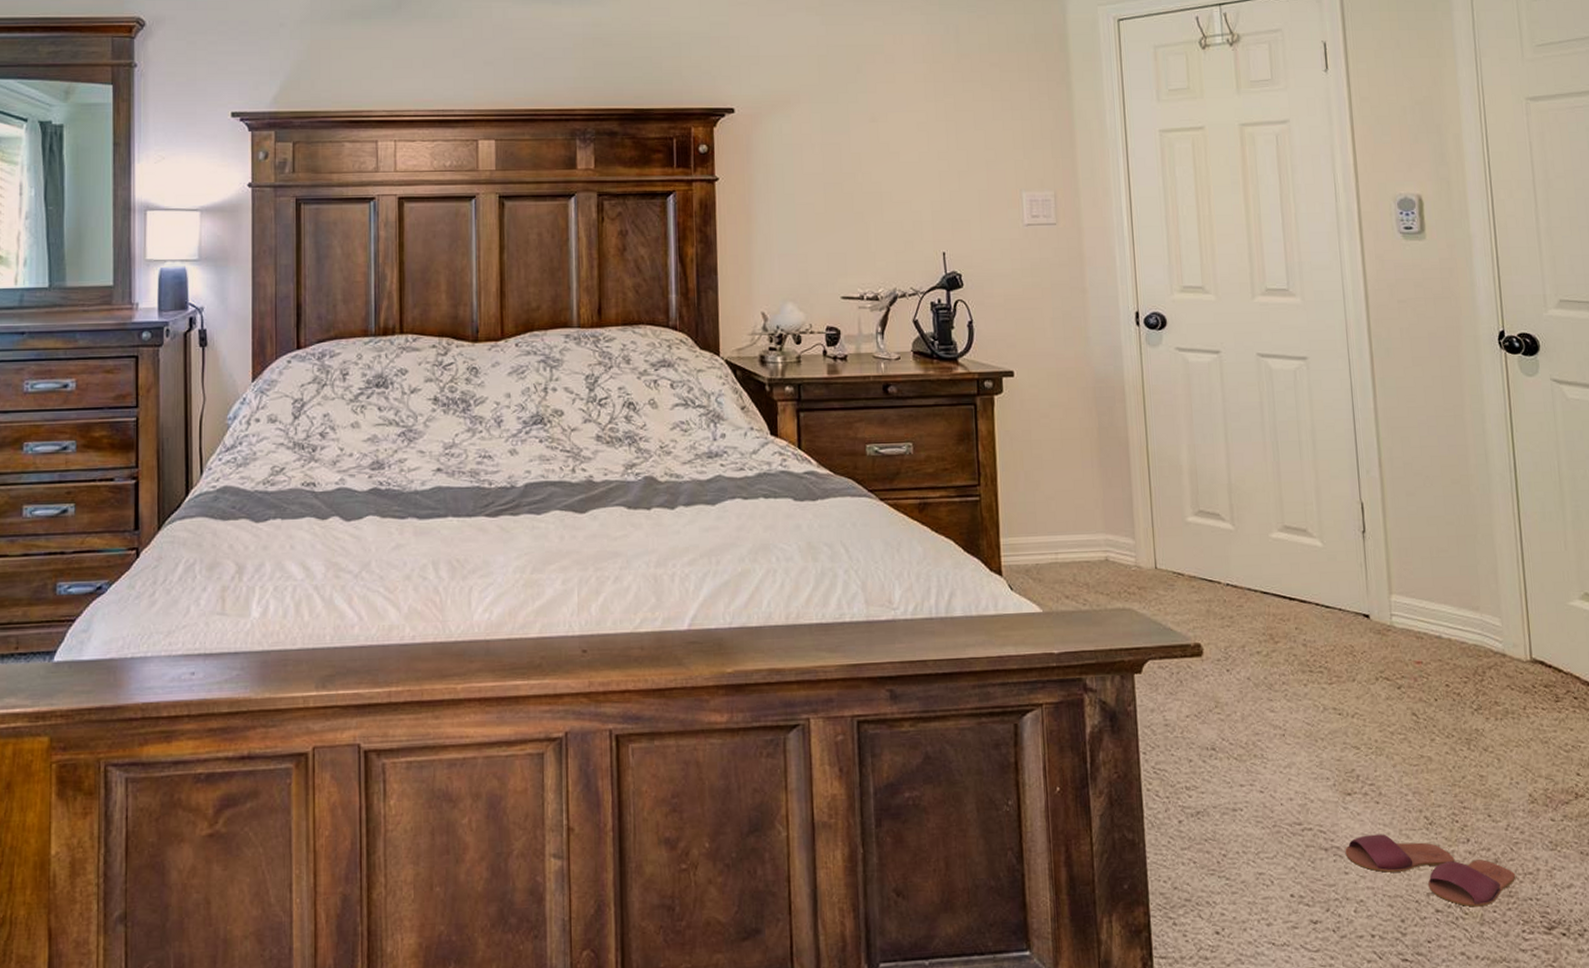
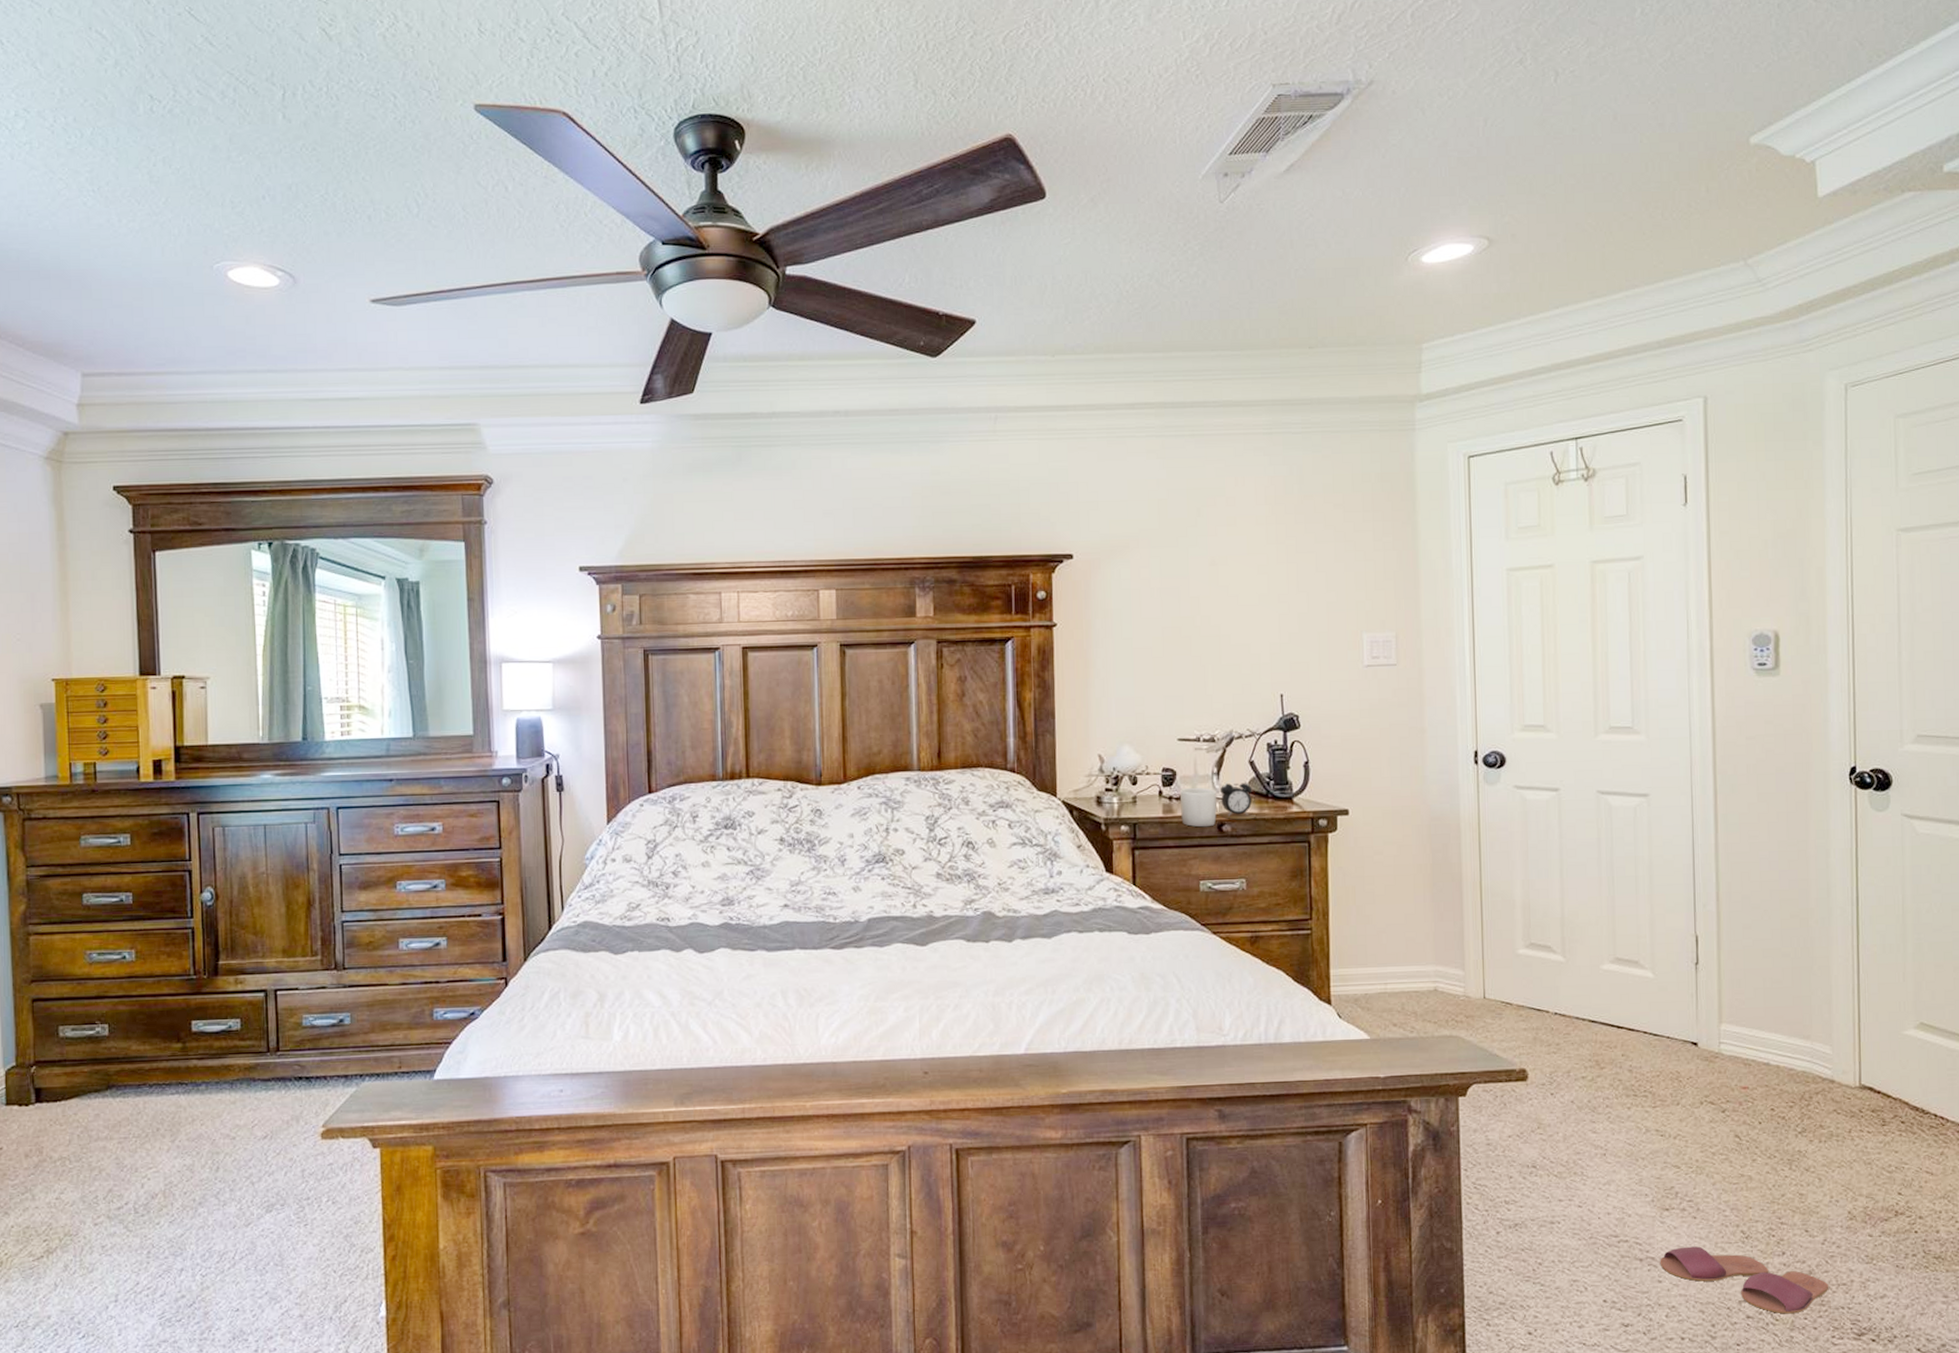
mug: none [844,347,882,389] -> present [1179,787,1217,827]
alarm clock: none [883,339,922,381] -> present [1218,779,1257,820]

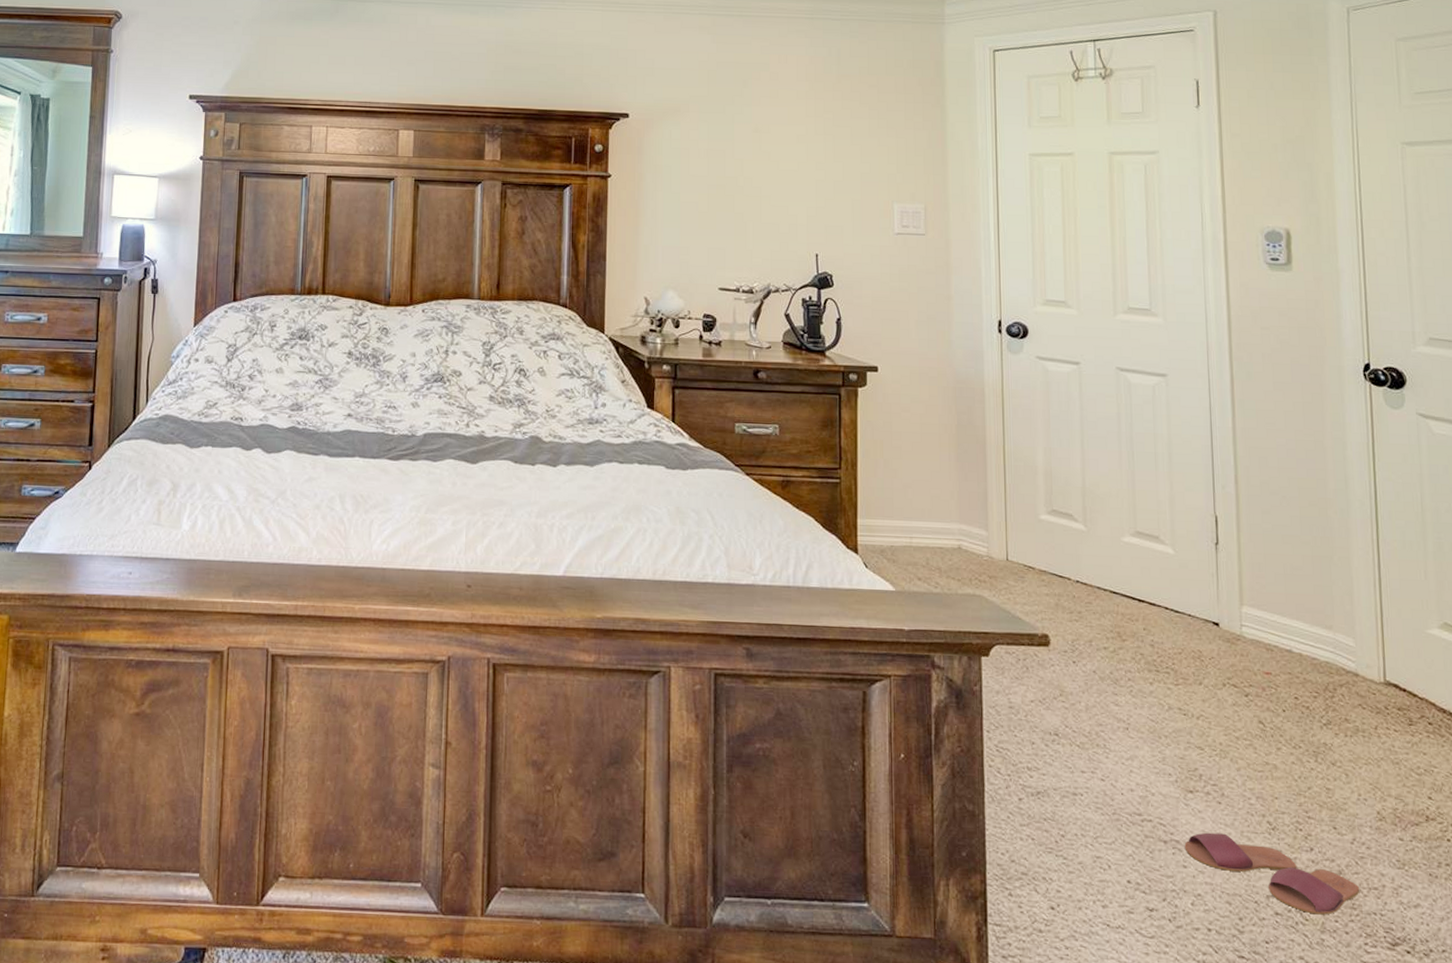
mug: present [1179,787,1217,827] -> none [718,334,754,373]
alarm clock: present [1218,779,1257,820] -> none [754,330,791,369]

